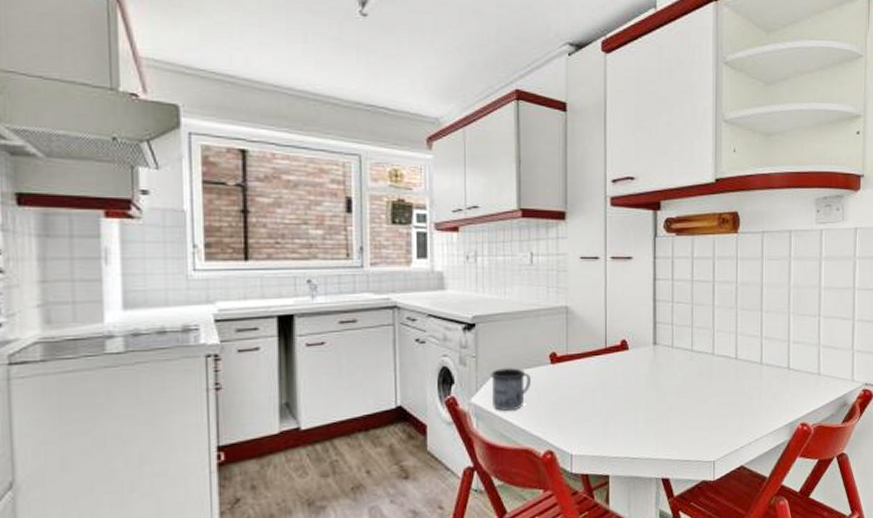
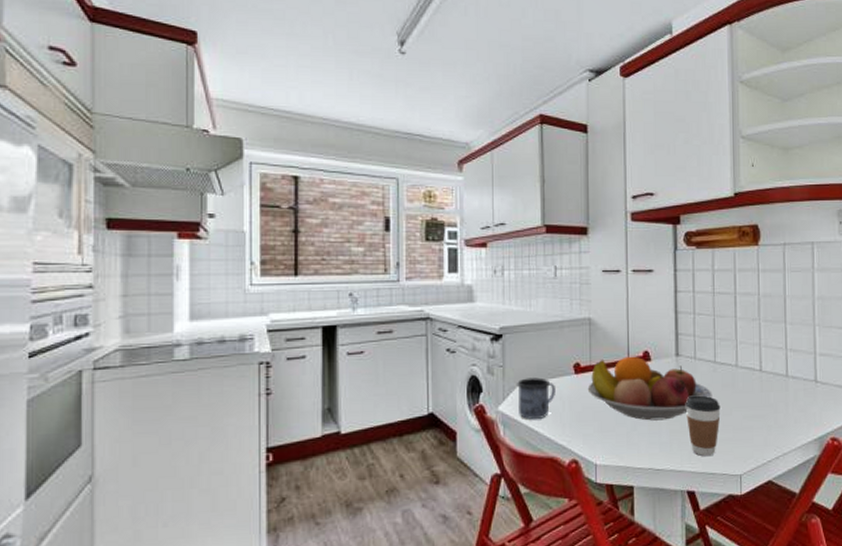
fruit bowl: none [563,345,689,410] -> present [587,356,713,421]
coffee cup: none [661,384,696,444] -> present [685,395,721,457]

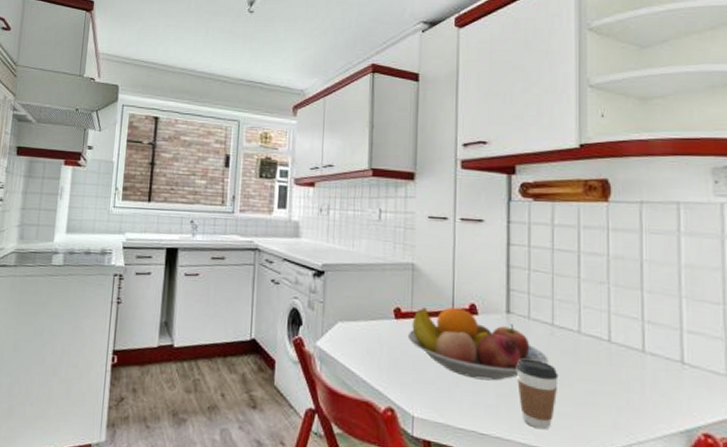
mug: present [517,377,555,419] -> none [336,316,374,360]

